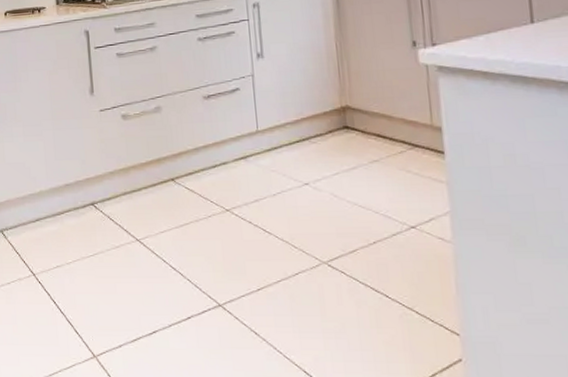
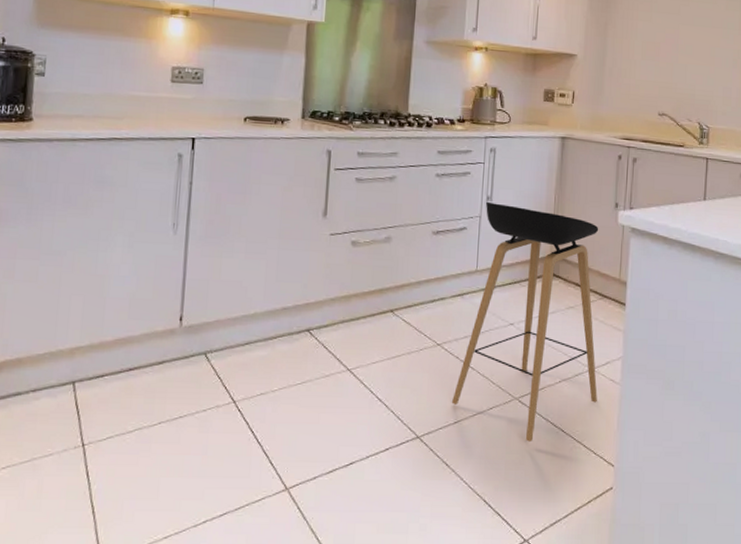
stool: none [251,58,425,309] -> present [452,201,599,442]

